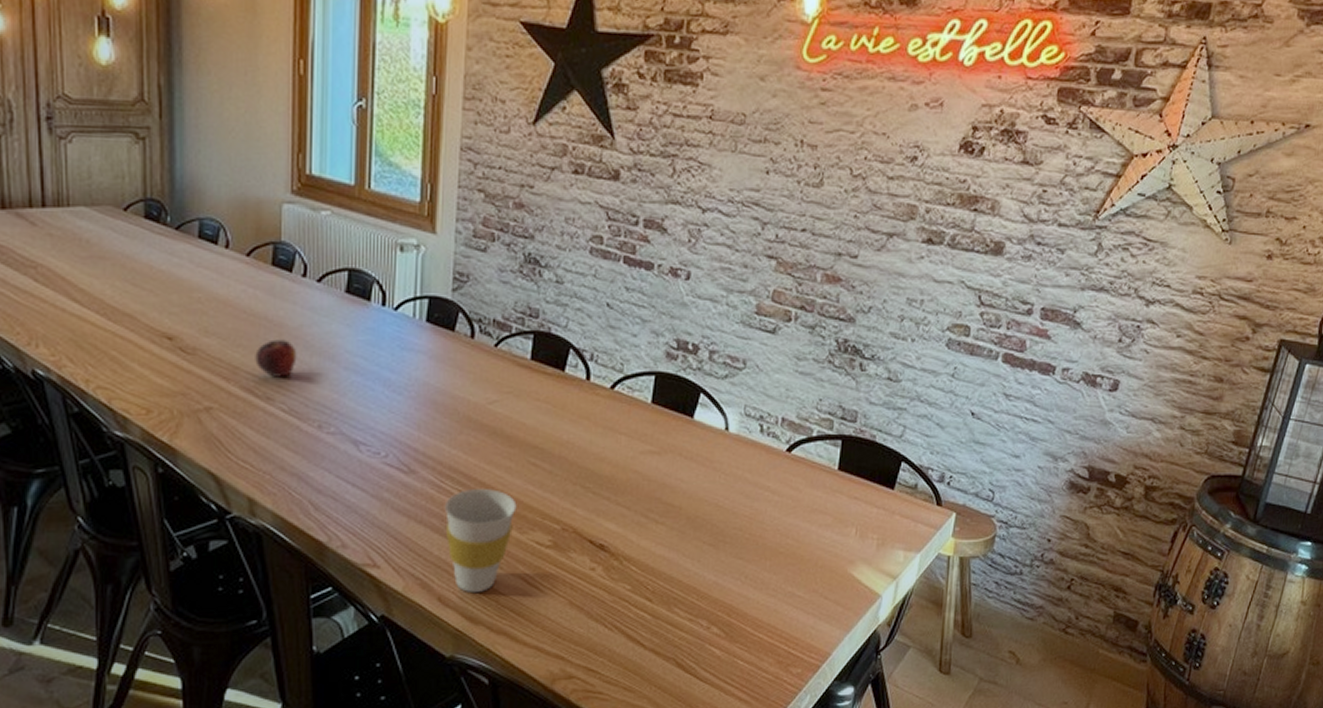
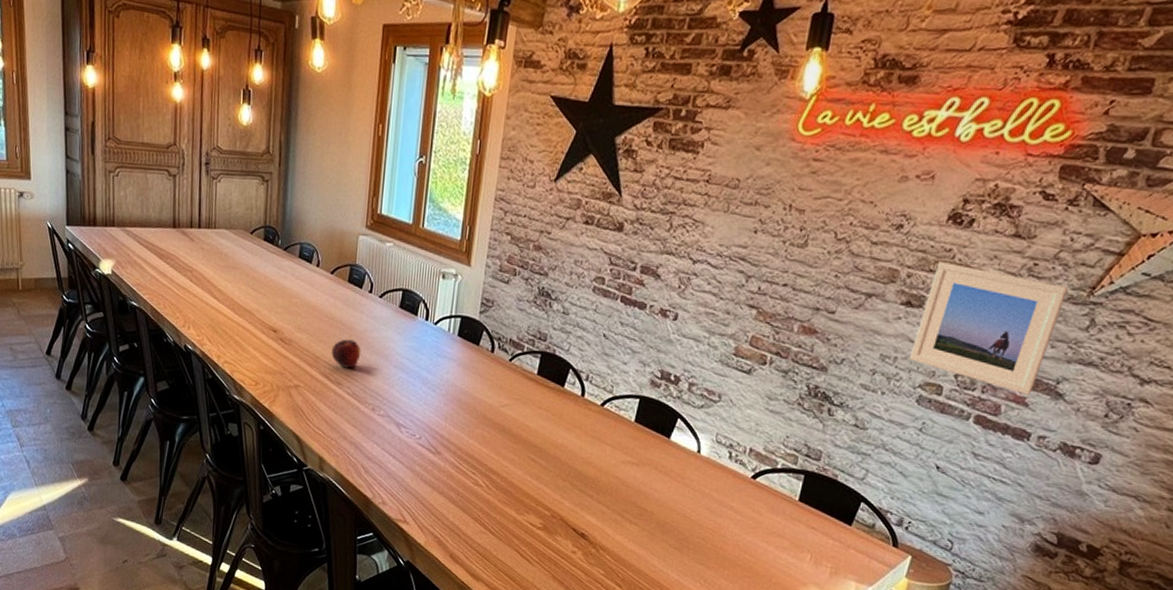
cup: present [444,489,517,592] -> none [459,473,517,556]
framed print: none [936,194,1075,327] -> present [909,262,1068,395]

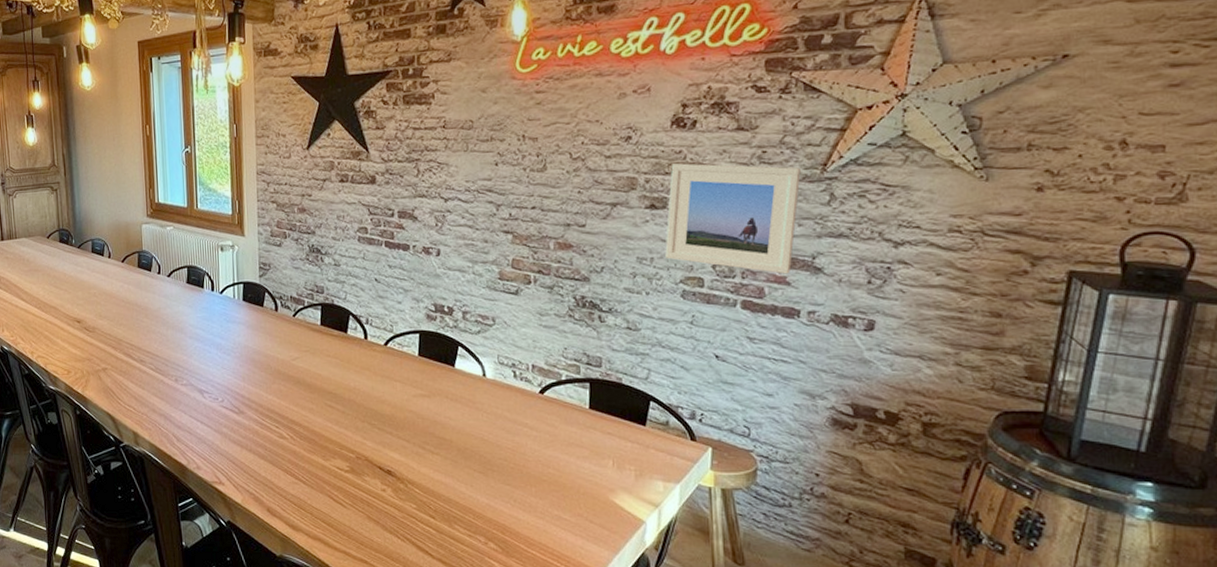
fruit: present [331,339,361,369] -> none [131,319,158,346]

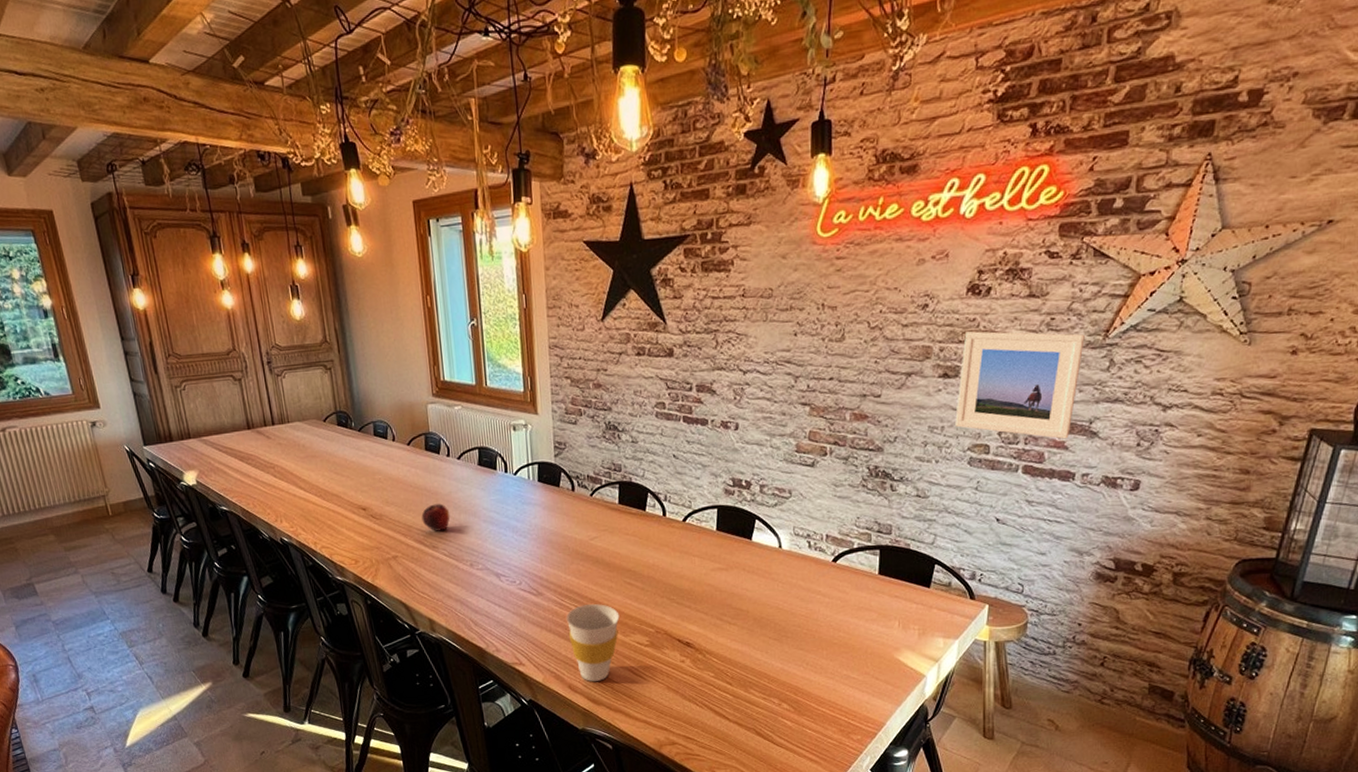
fruit: none [131,319,158,346] -> present [421,503,450,531]
cup: none [266,426,320,506] -> present [566,604,620,681]

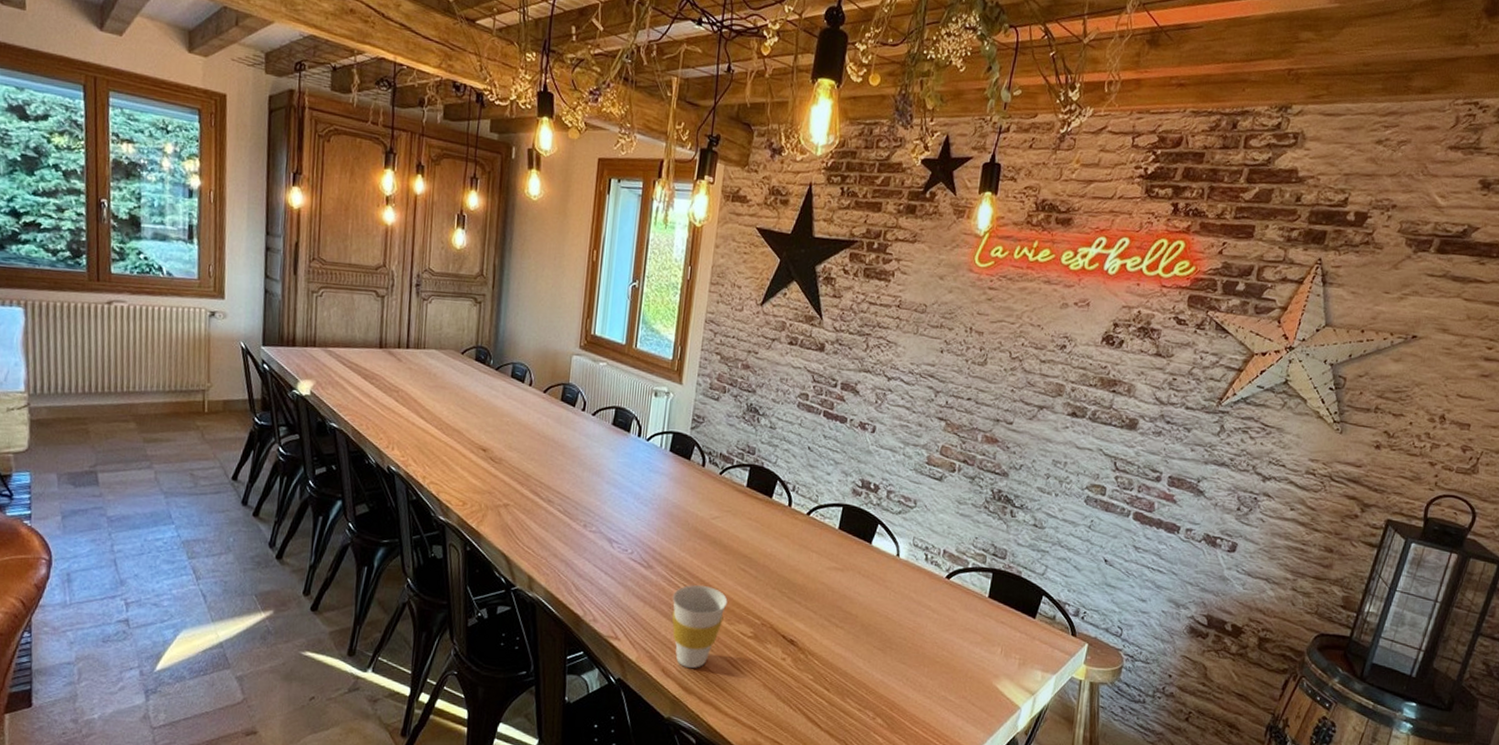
fruit: present [421,503,450,531] -> none [542,456,573,486]
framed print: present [955,331,1085,439] -> none [1077,377,1201,493]

